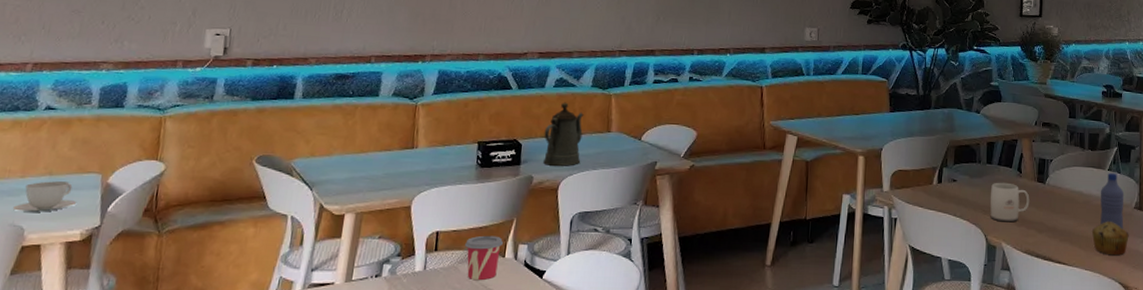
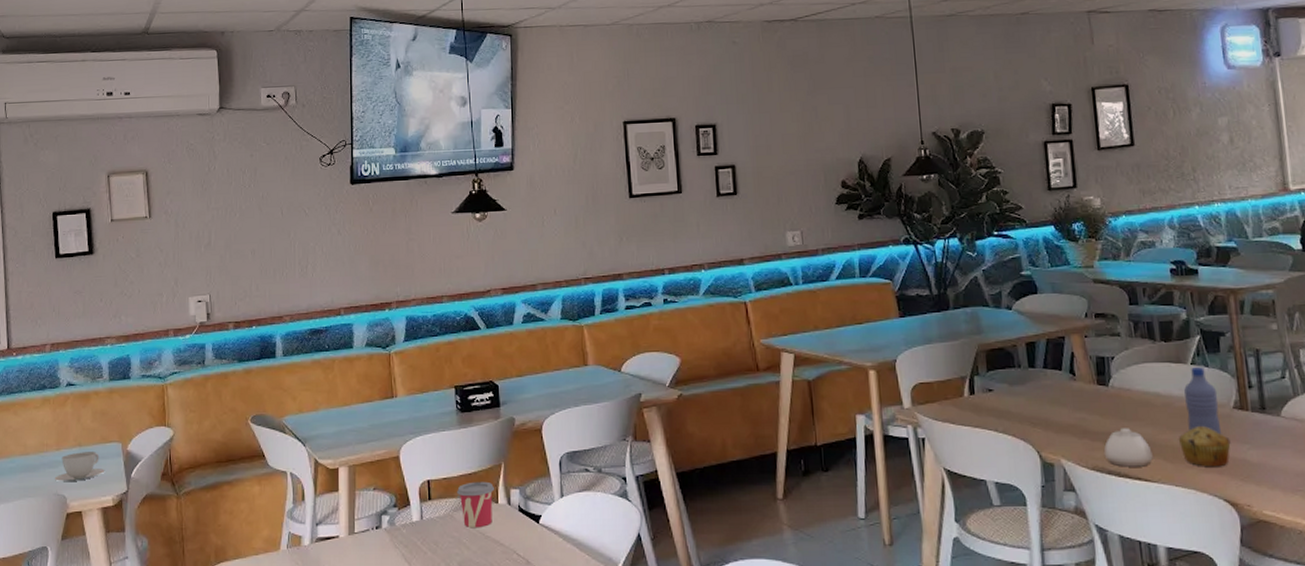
coffee pot: present [543,102,585,166] -> none [519,338,560,405]
mug: present [989,182,1030,223] -> none [1037,388,1091,435]
sugar bowl: none [1035,219,1072,253] -> present [1103,428,1153,467]

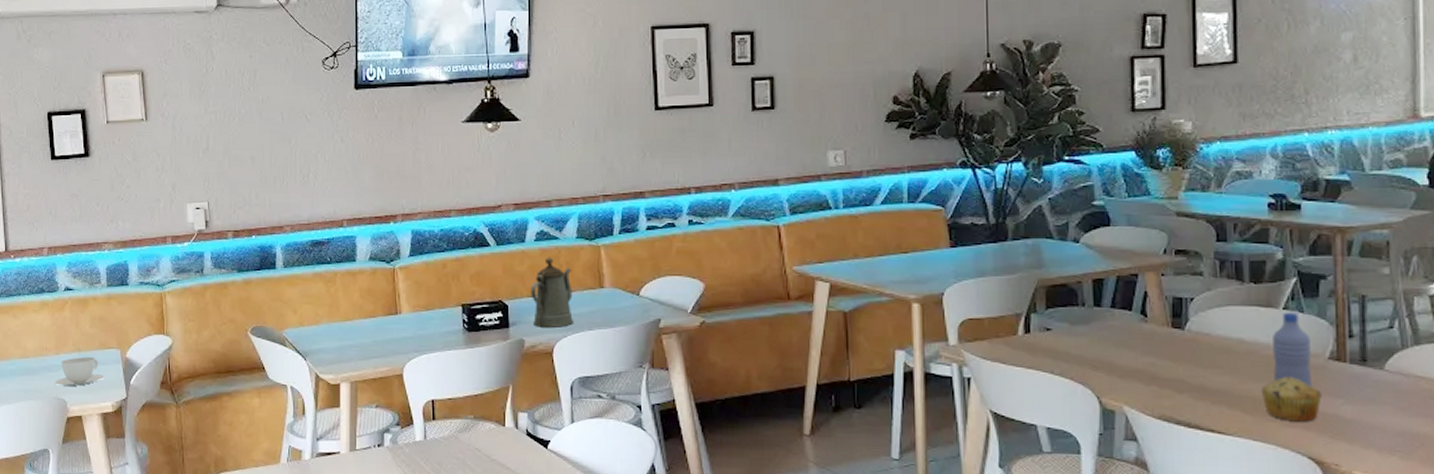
cup: present [457,481,495,528] -> none [462,403,502,451]
coffee pot: none [519,338,560,405] -> present [530,257,573,327]
sugar bowl: present [1103,428,1153,467] -> none [1173,376,1230,418]

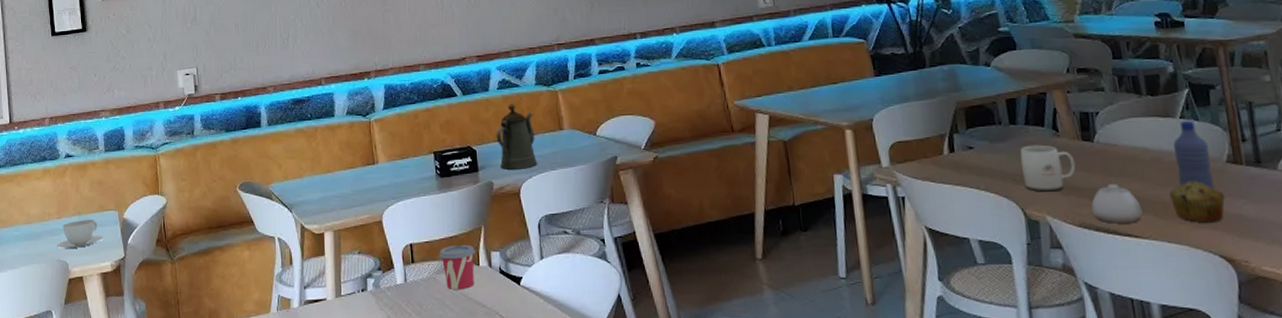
cup: none [462,403,502,451] -> present [439,244,476,290]
mug: none [1101,329,1162,381] -> present [1019,144,1076,192]
sugar bowl: none [1173,376,1230,418] -> present [1090,184,1143,224]

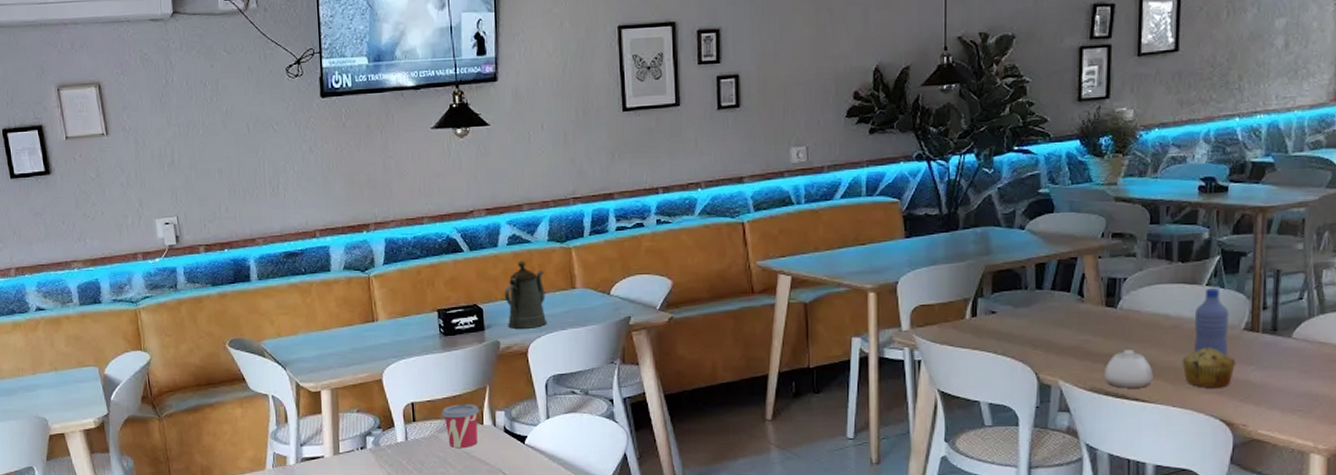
teacup: present [57,220,104,248] -> none [34,376,84,405]
mug: present [1019,144,1076,192] -> none [1041,310,1095,357]

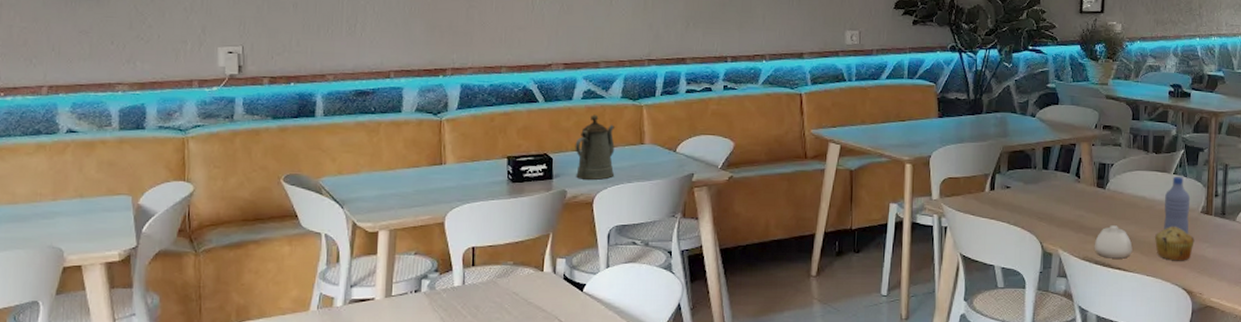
cup: present [442,404,480,449] -> none [502,250,542,295]

